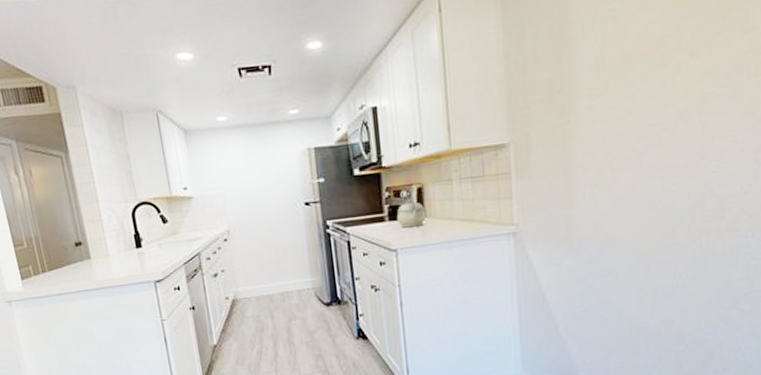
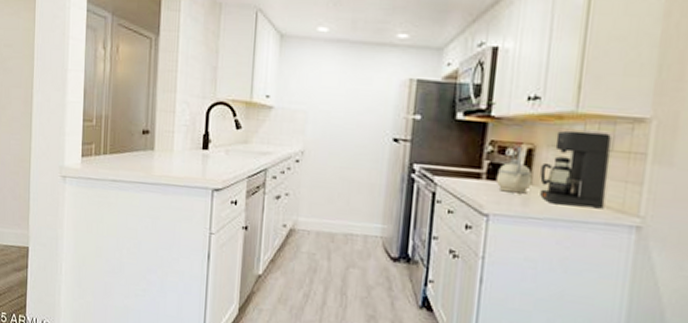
coffee maker: none [431,162,486,229] -> present [540,130,611,209]

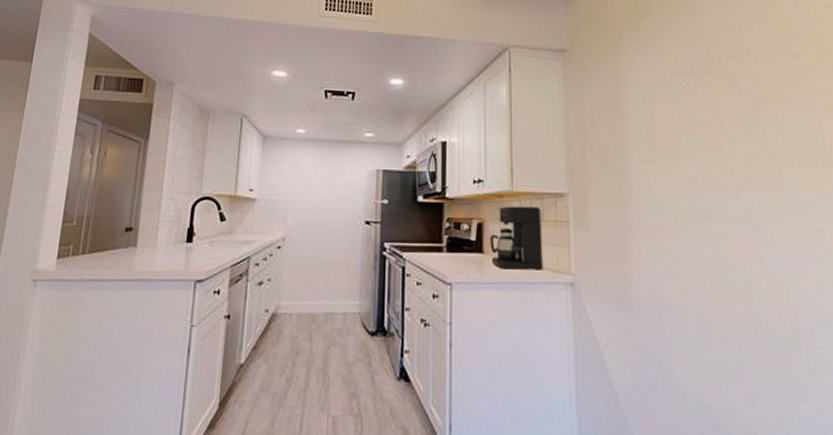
kettle: present [495,145,533,194] -> none [454,221,484,262]

